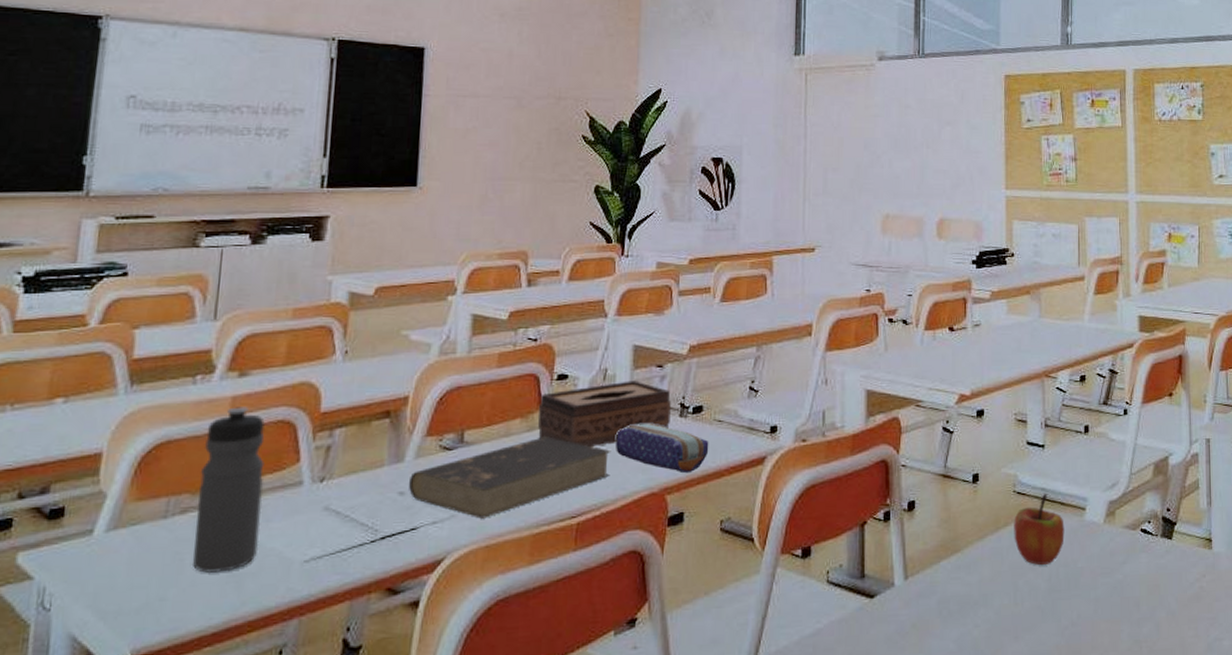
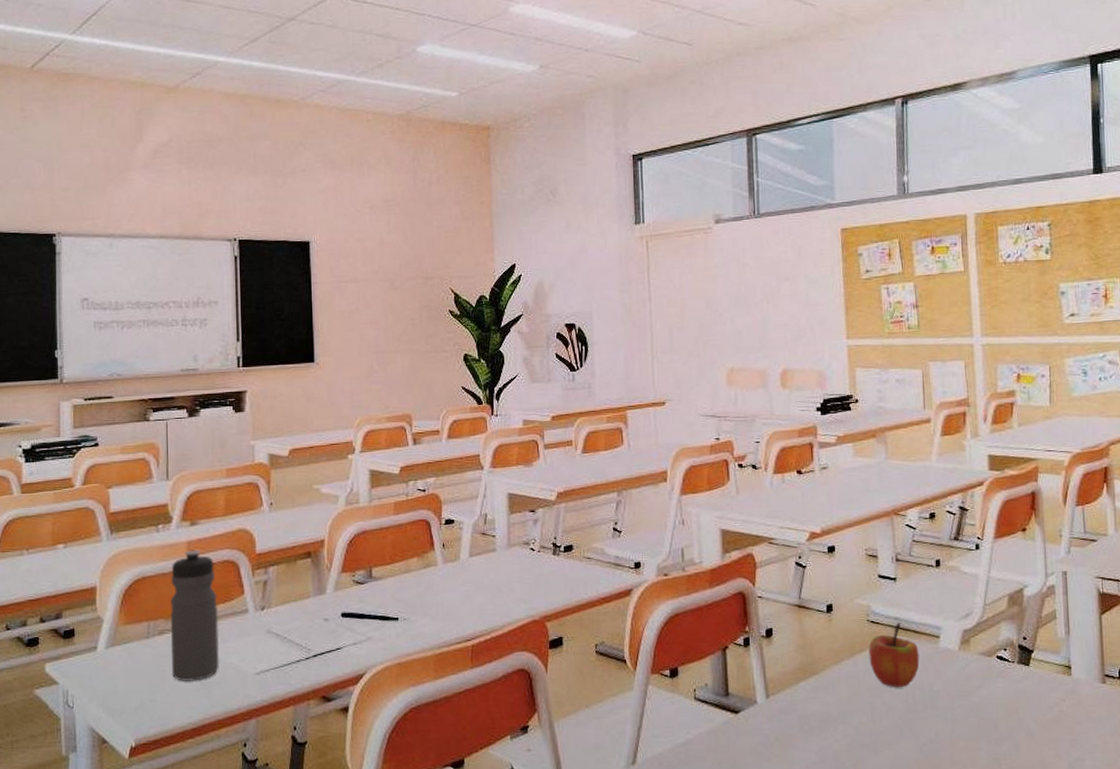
book: present [408,436,612,519] -> none [330,572,497,641]
tissue box: present [538,380,671,448] -> none [432,524,545,582]
pencil case: present [616,424,709,474] -> none [499,561,581,604]

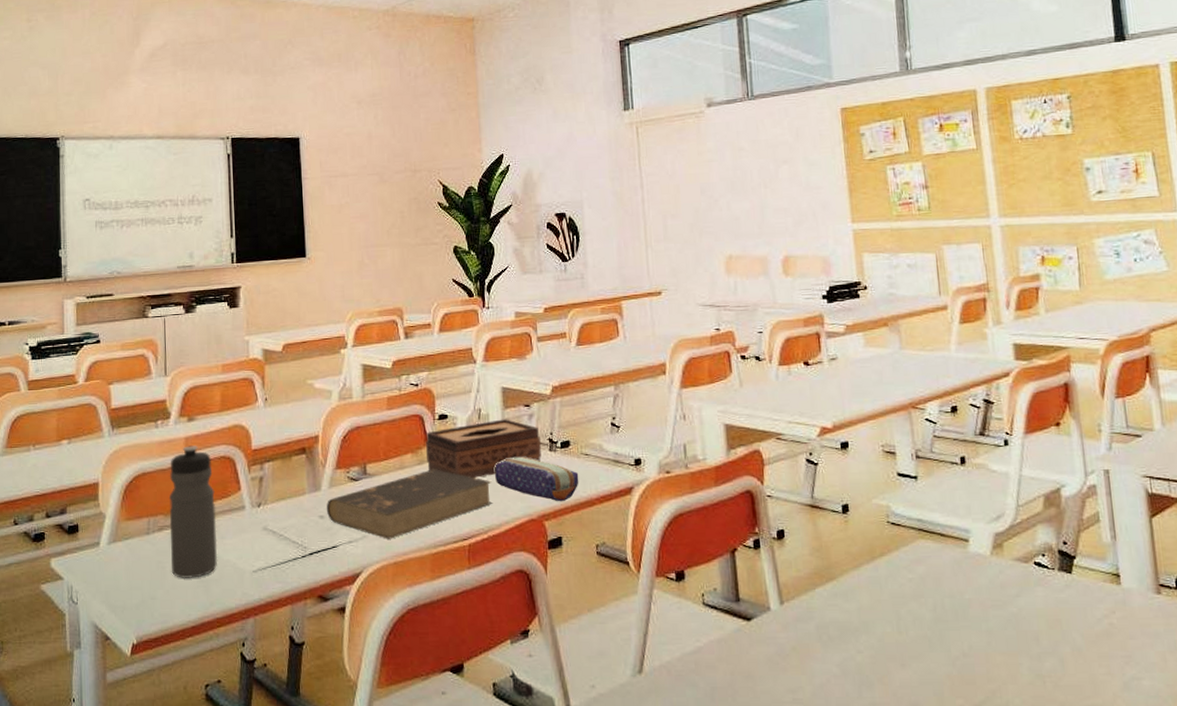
book: none [330,572,497,641] -> present [326,469,493,539]
tissue box: none [432,524,545,582] -> present [426,419,541,479]
pencil case: none [499,561,581,604] -> present [495,457,579,502]
apple: present [869,623,920,688] -> none [890,525,948,596]

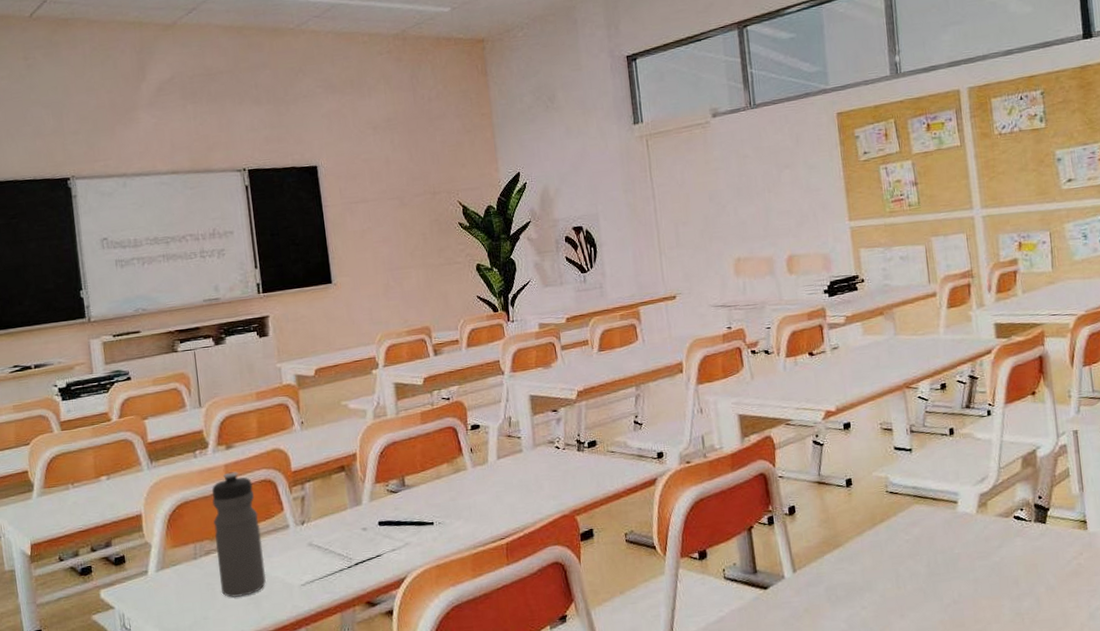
book: present [326,469,493,539] -> none [368,476,527,545]
tissue box: present [426,419,541,479] -> none [460,424,570,483]
pencil case: present [495,457,579,502] -> none [527,458,607,497]

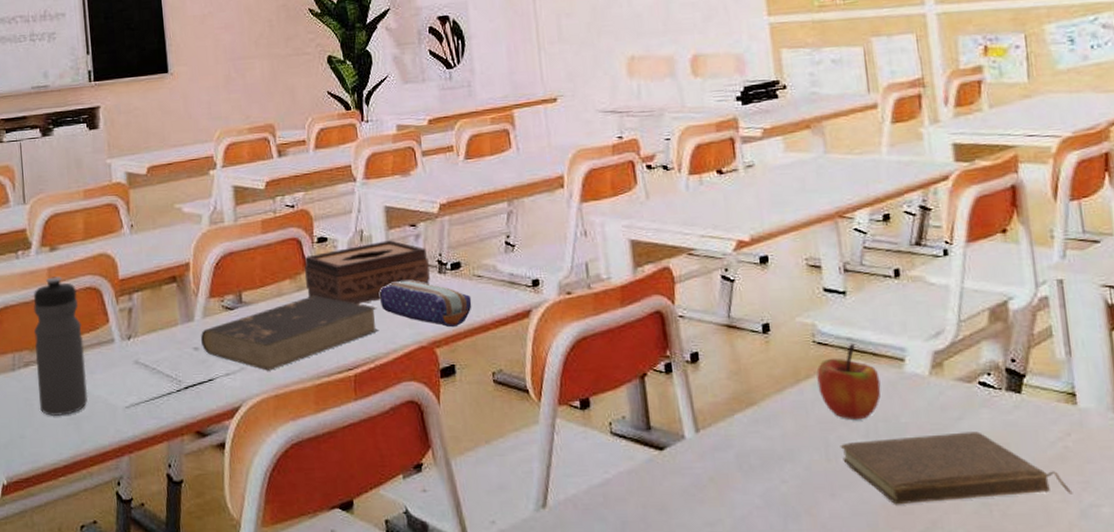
book: none [368,476,527,545] -> present [200,295,379,371]
tissue box: none [460,424,570,483] -> present [305,240,430,305]
pencil case: none [527,458,607,497] -> present [380,281,472,328]
apple: none [889,491,940,554] -> present [816,344,881,420]
book: none [907,556,1084,620] -> present [840,431,1073,505]

